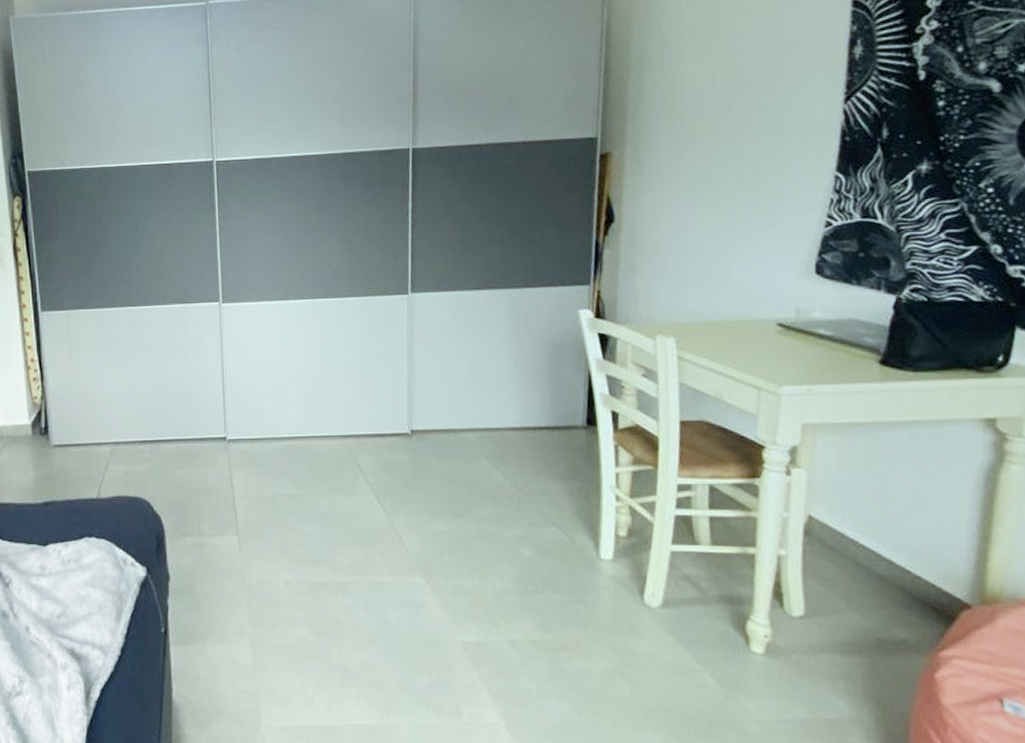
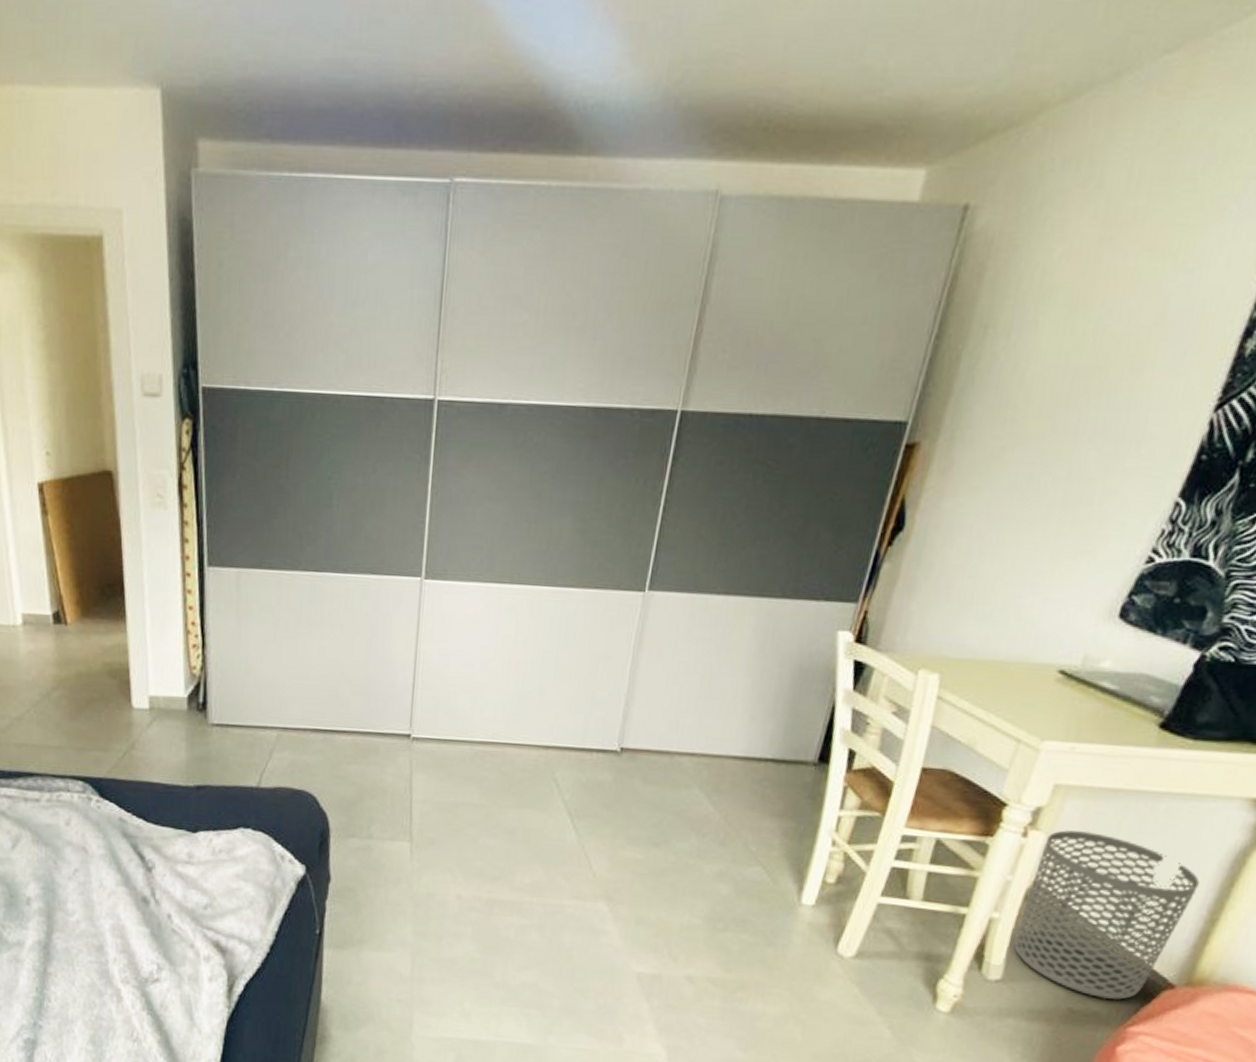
waste bin: none [806,465,962,626] -> present [1013,830,1200,1000]

